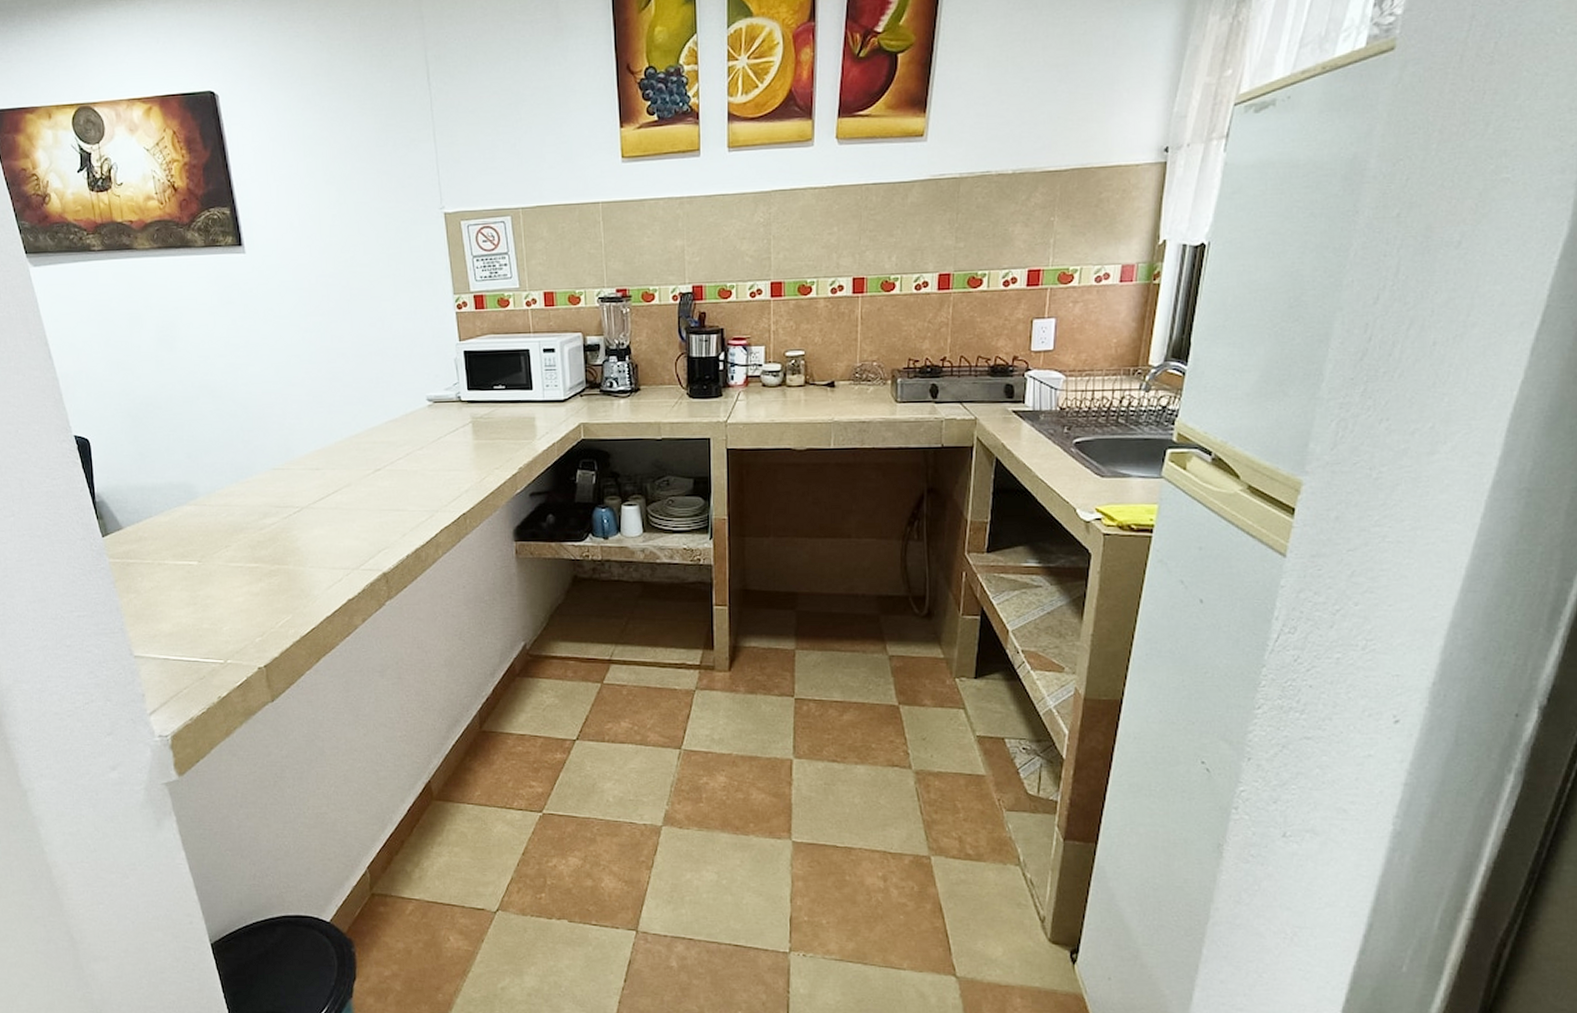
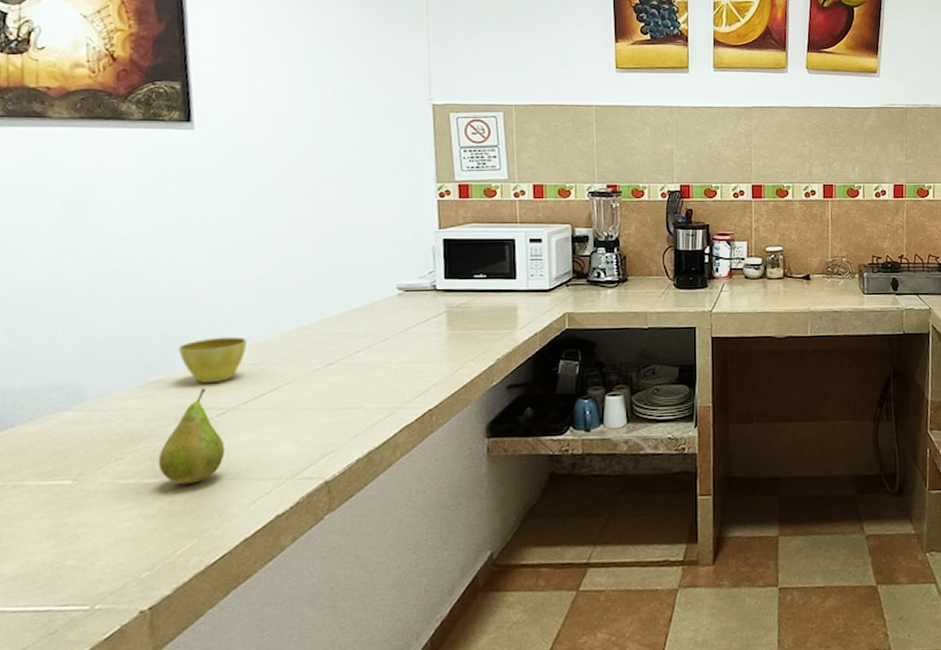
fruit: none [256,489,304,569] -> present [159,389,226,485]
flower pot: none [258,444,310,486] -> present [178,336,247,384]

